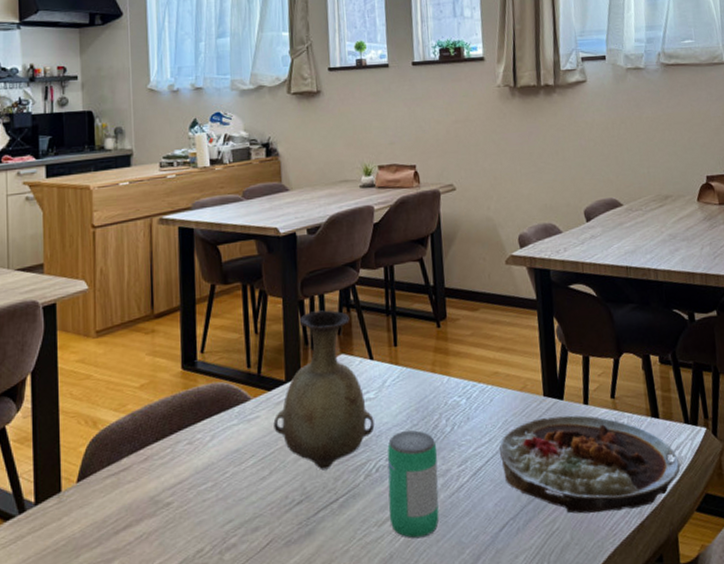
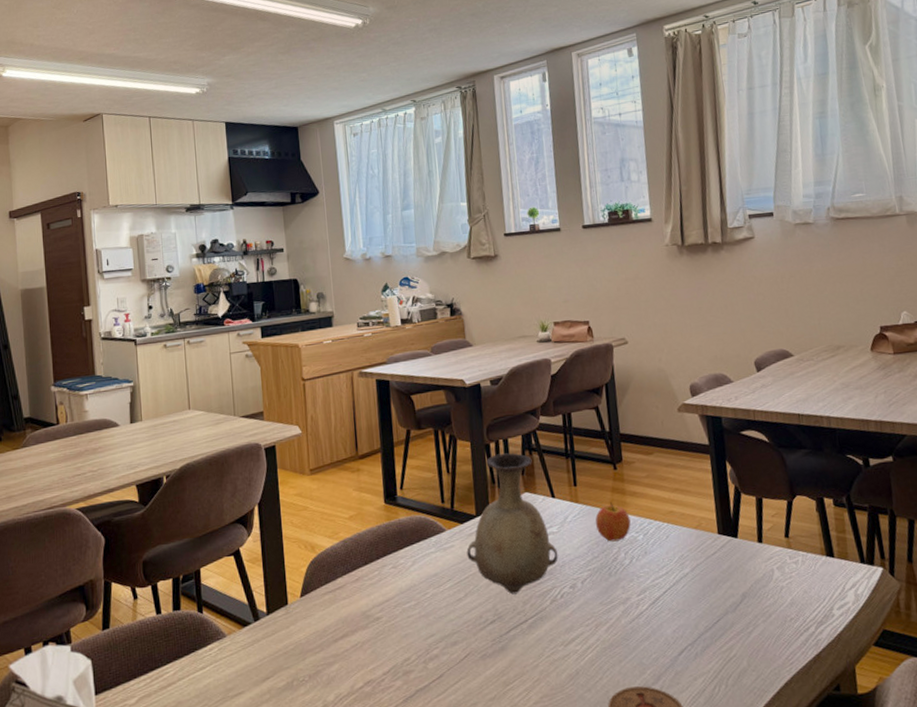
beverage can: present [387,430,439,539] -> none [571,562,621,659]
apple: none [415,364,454,408] -> present [595,503,631,542]
plate: present [499,414,681,514] -> none [676,552,857,643]

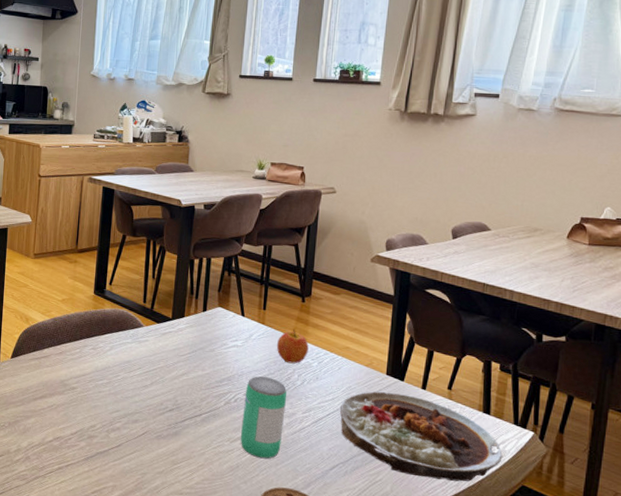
vase: present [466,453,559,595] -> none [158,270,239,391]
beverage can: none [571,562,621,659] -> present [240,376,287,459]
plate: none [676,552,857,643] -> present [340,391,503,482]

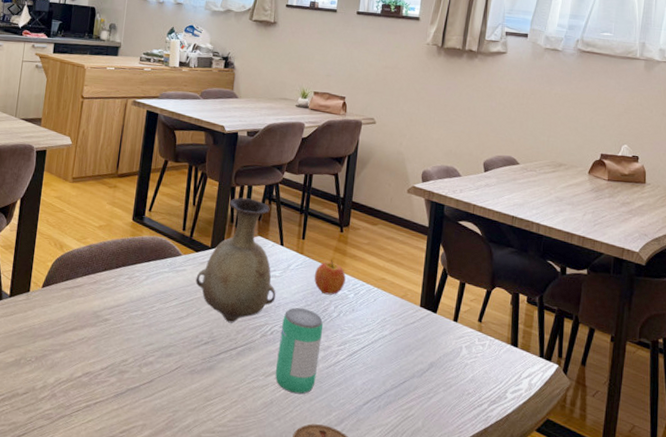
vase: none [158,270,239,391] -> present [196,197,276,323]
plate: present [340,391,503,482] -> none [375,323,529,416]

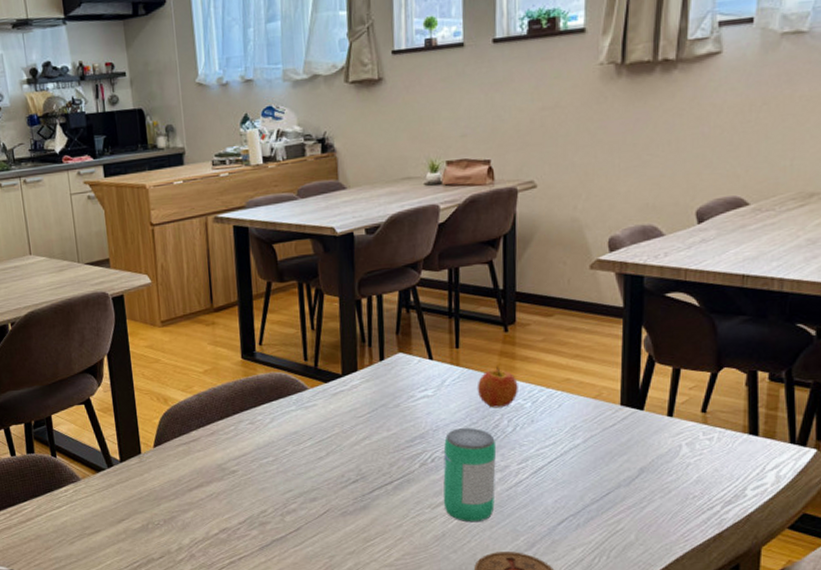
vase: present [196,197,276,323] -> none [330,310,432,456]

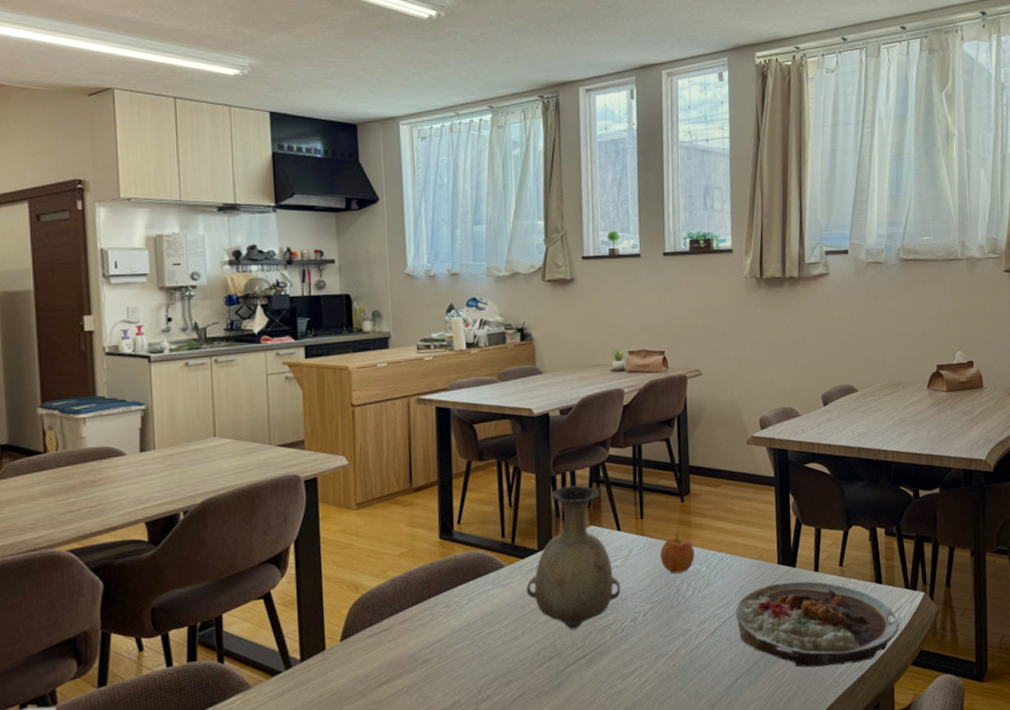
vase: none [330,310,432,456] -> present [526,485,621,630]
beverage can: present [443,428,497,523] -> none [632,594,679,690]
plate: none [565,425,777,520] -> present [736,581,899,668]

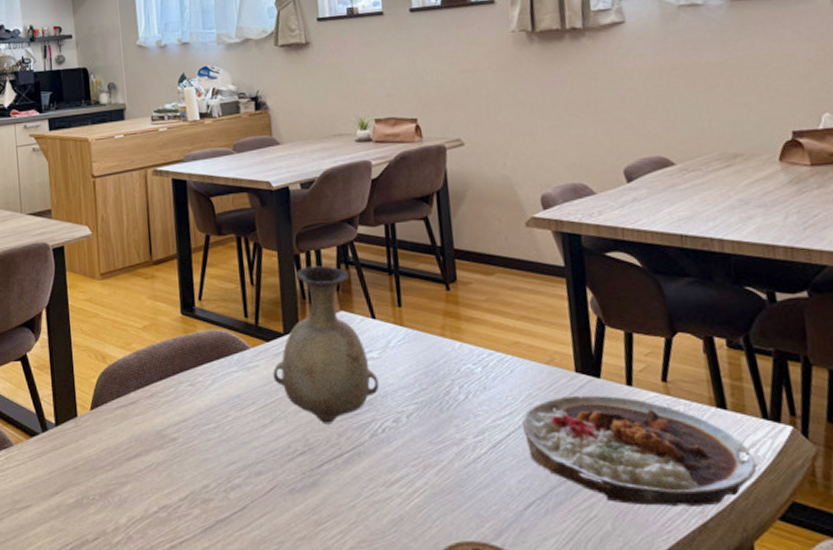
apple: present [659,535,695,574] -> none [423,328,467,373]

